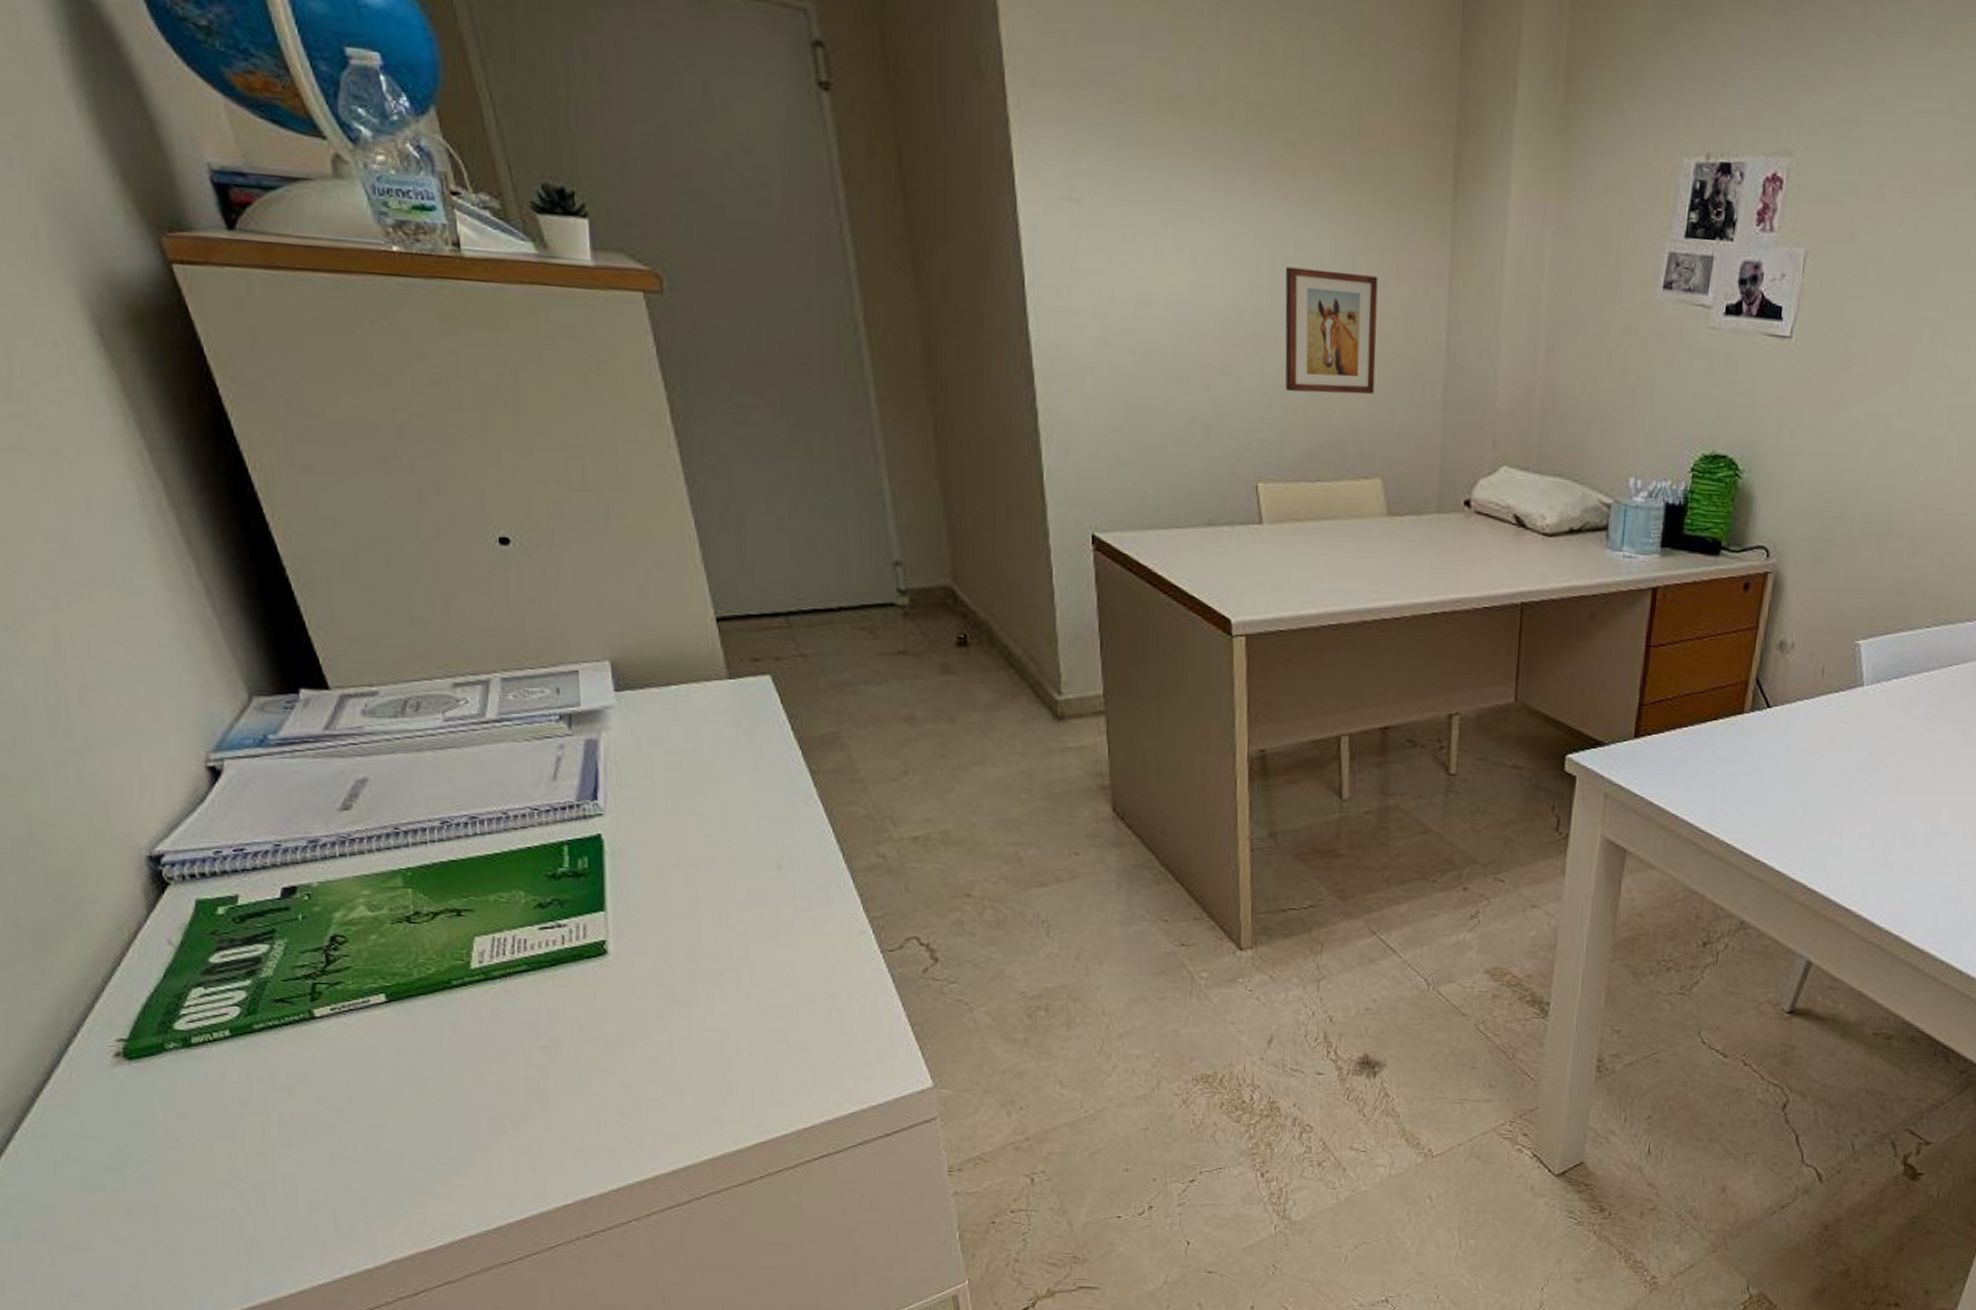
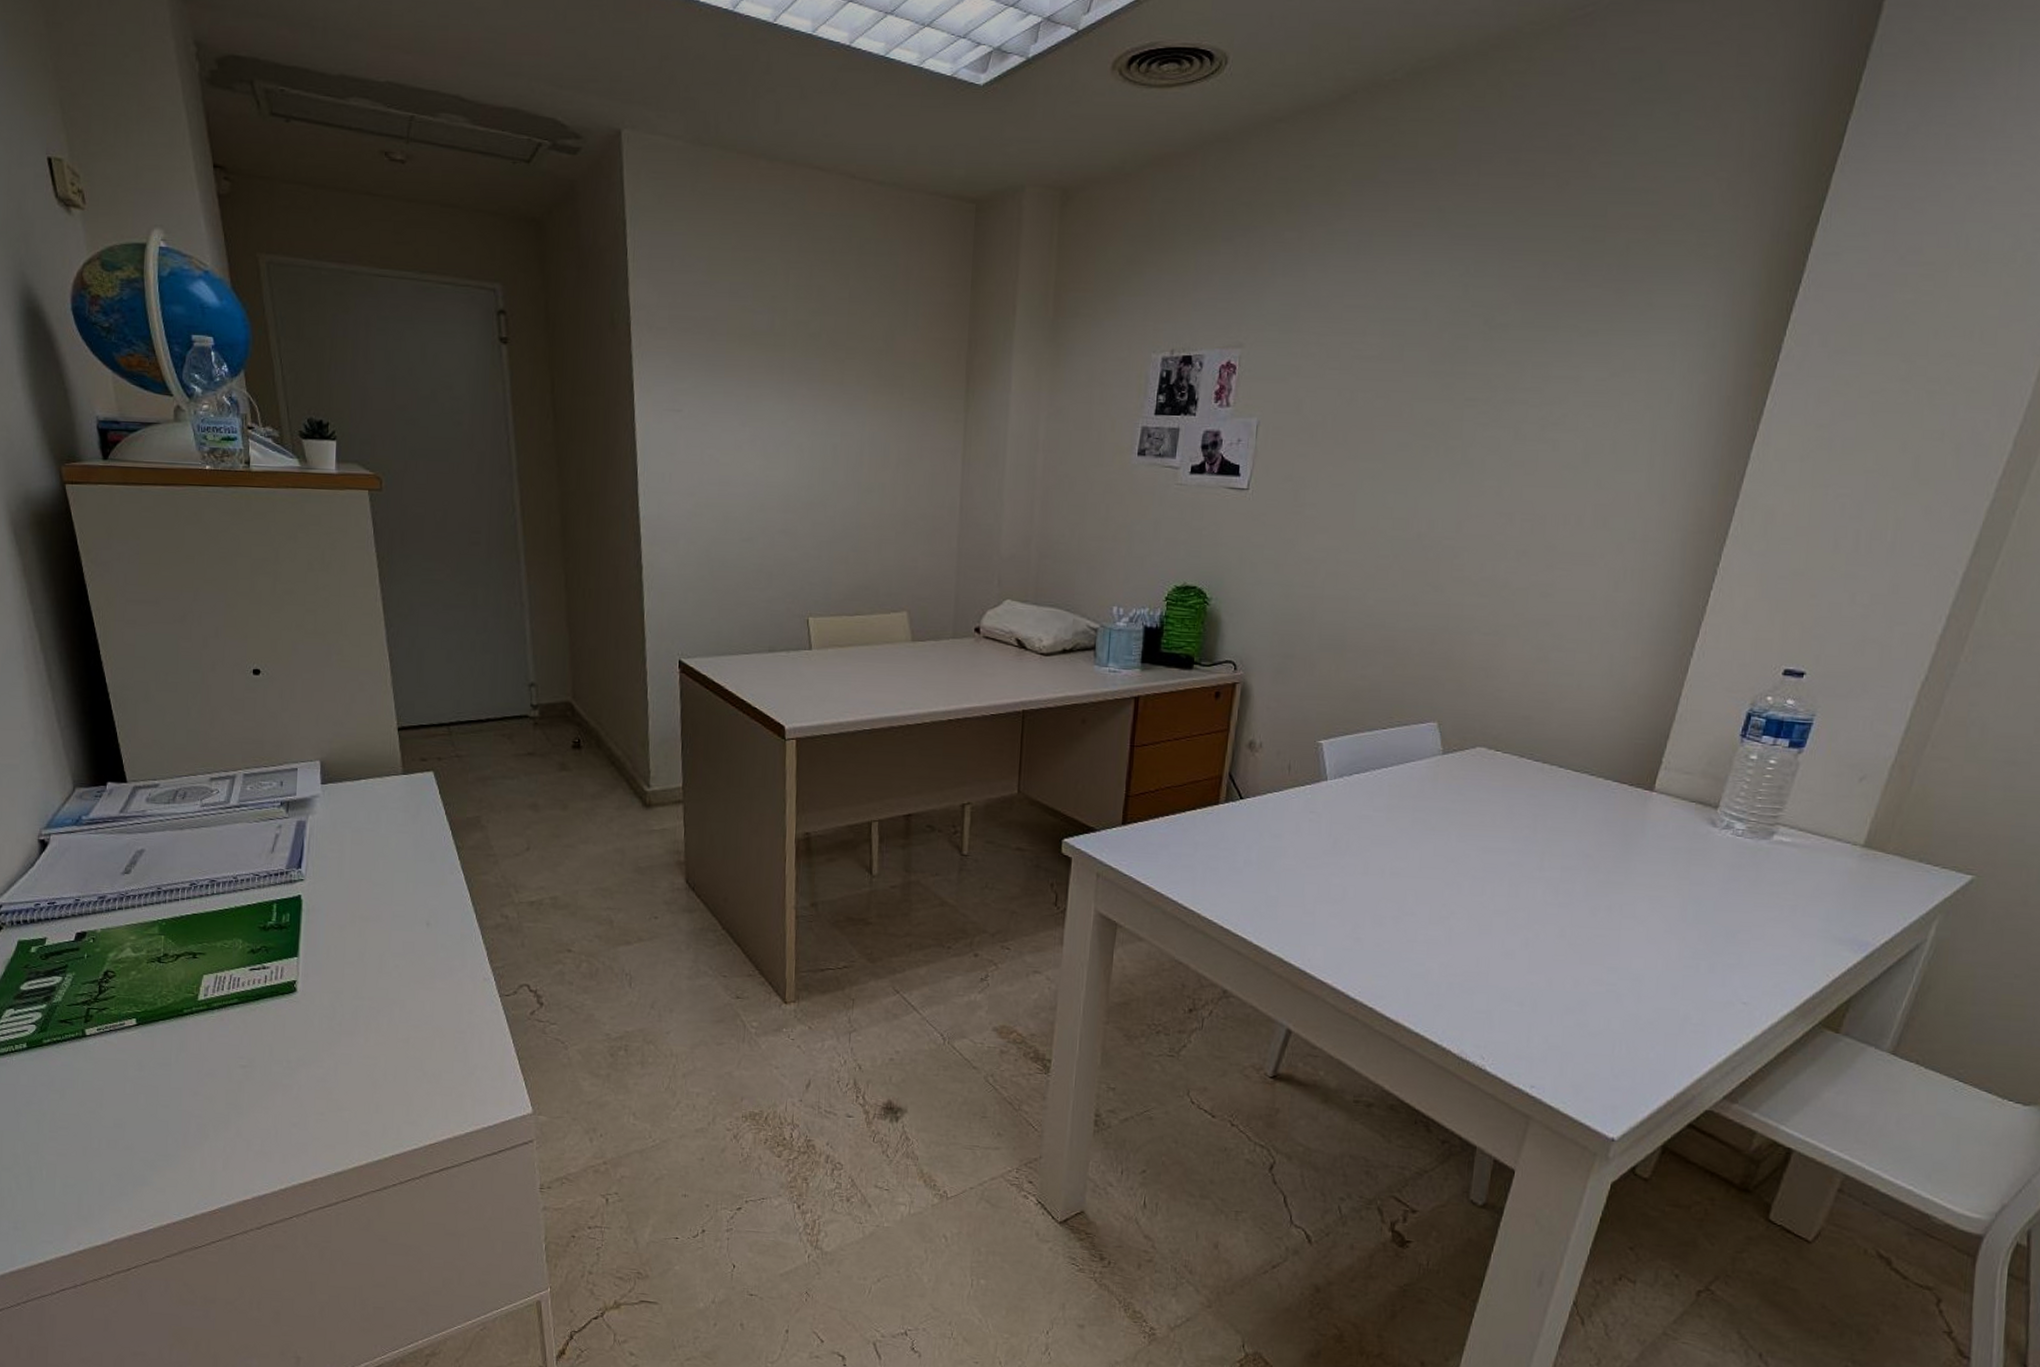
wall art: present [1285,266,1378,395] -> none [832,451,906,547]

